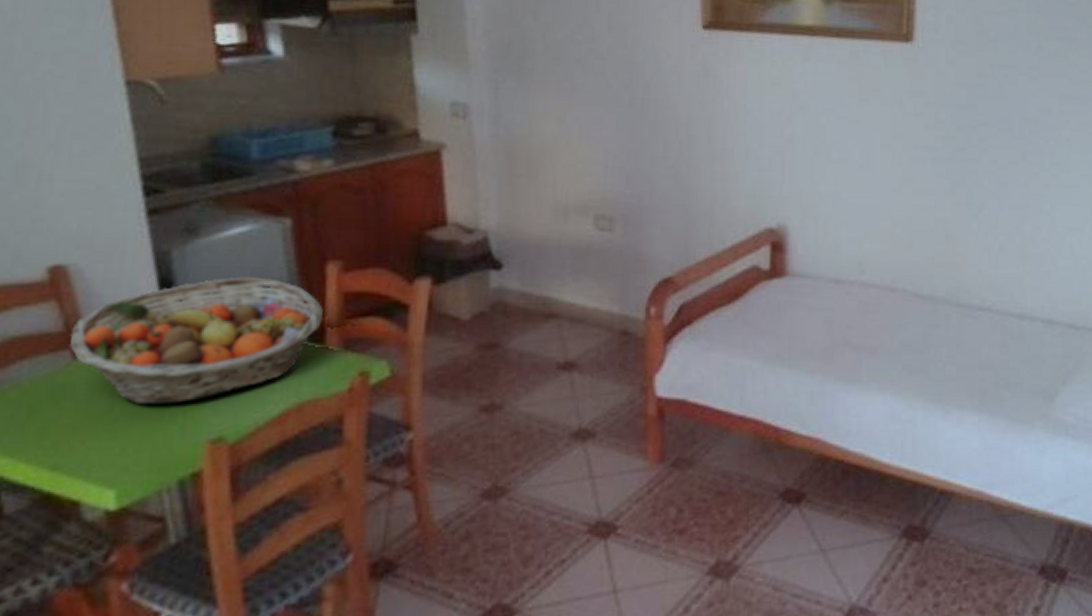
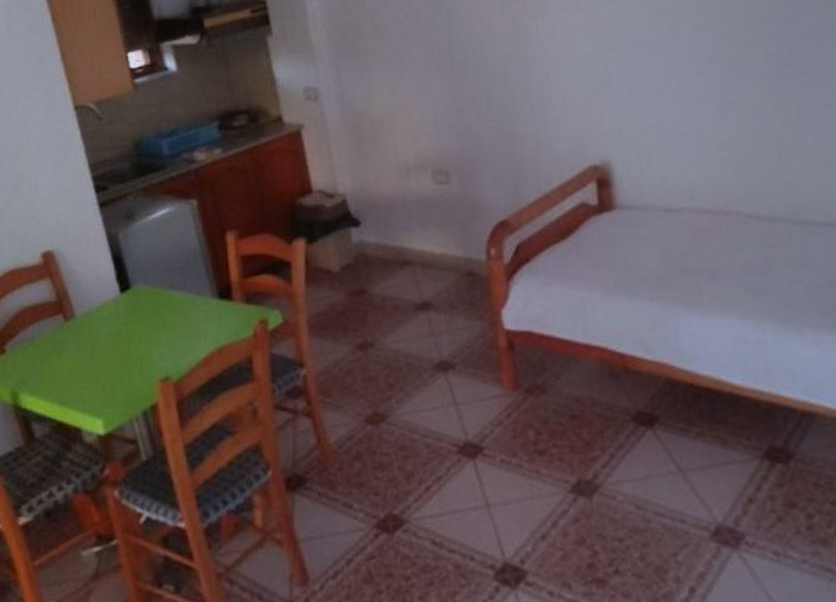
fruit basket: present [69,276,323,405] -> none [61,248,228,354]

